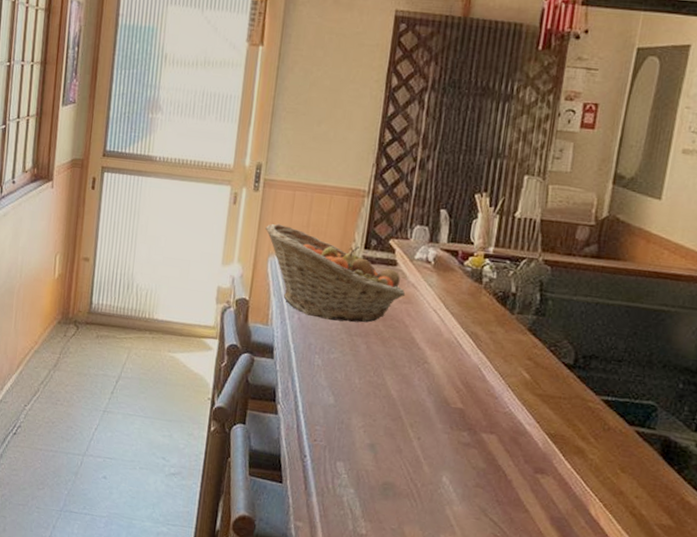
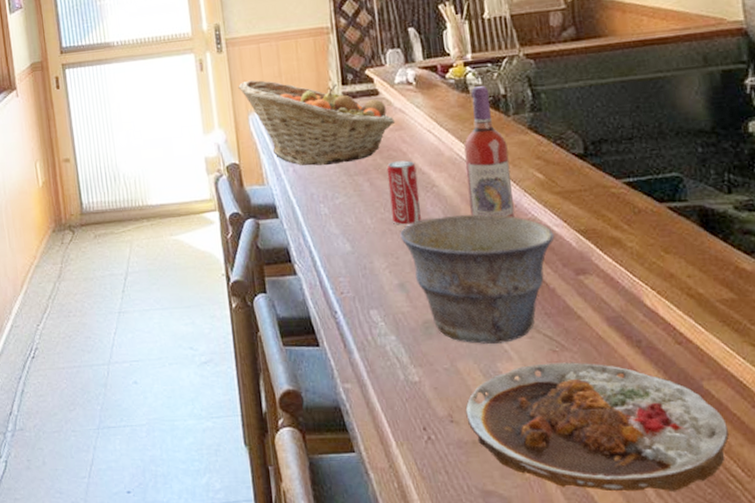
beverage can: none [379,331,414,393] -> present [387,160,421,225]
bowl: none [382,391,525,518] -> present [400,214,555,344]
wine bottle: none [453,279,505,408] -> present [464,86,515,218]

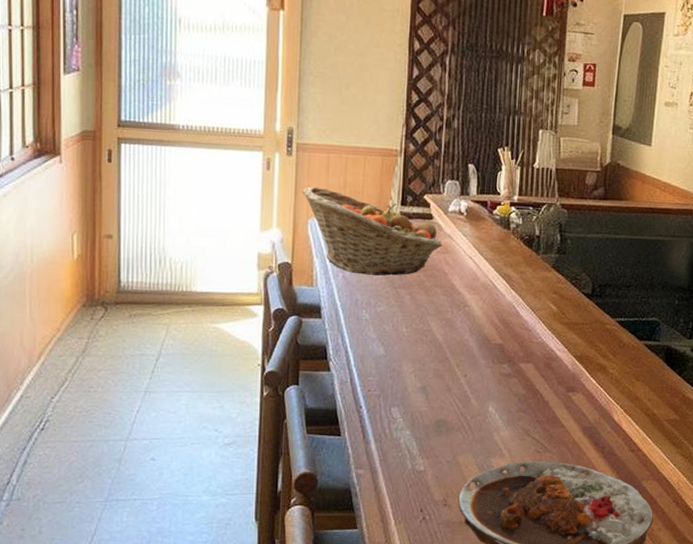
beverage can: present [387,160,421,225] -> none [425,280,454,337]
bowl: present [400,214,555,344] -> none [429,333,556,443]
wine bottle: present [464,86,515,218] -> none [493,225,533,340]

